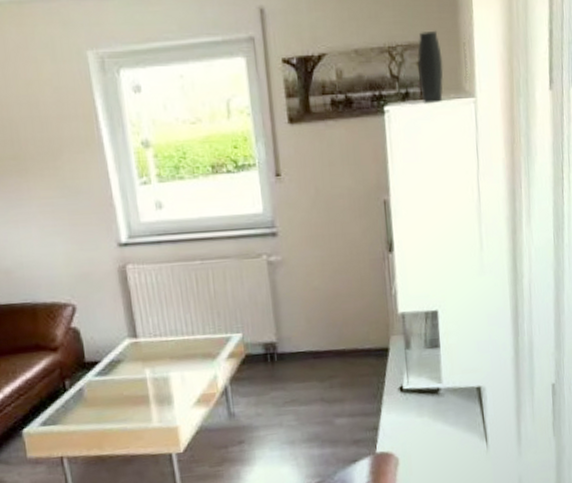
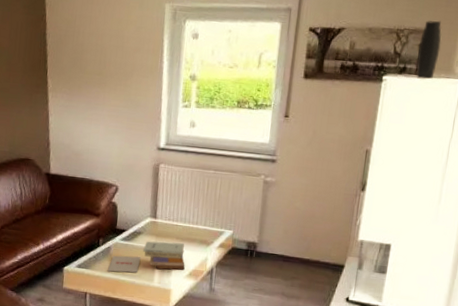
magazine: none [84,393,129,422] -> present [107,255,141,273]
books: none [128,363,190,405] -> present [143,241,185,270]

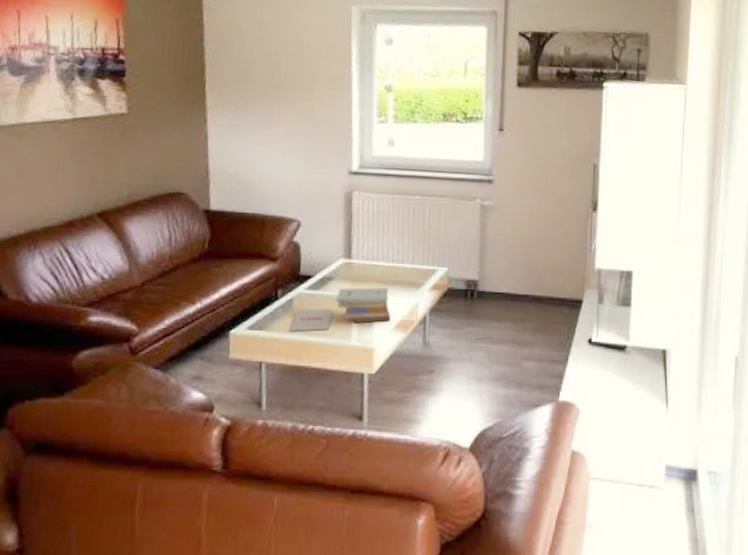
vase: present [416,20,442,79] -> none [637,24,660,86]

